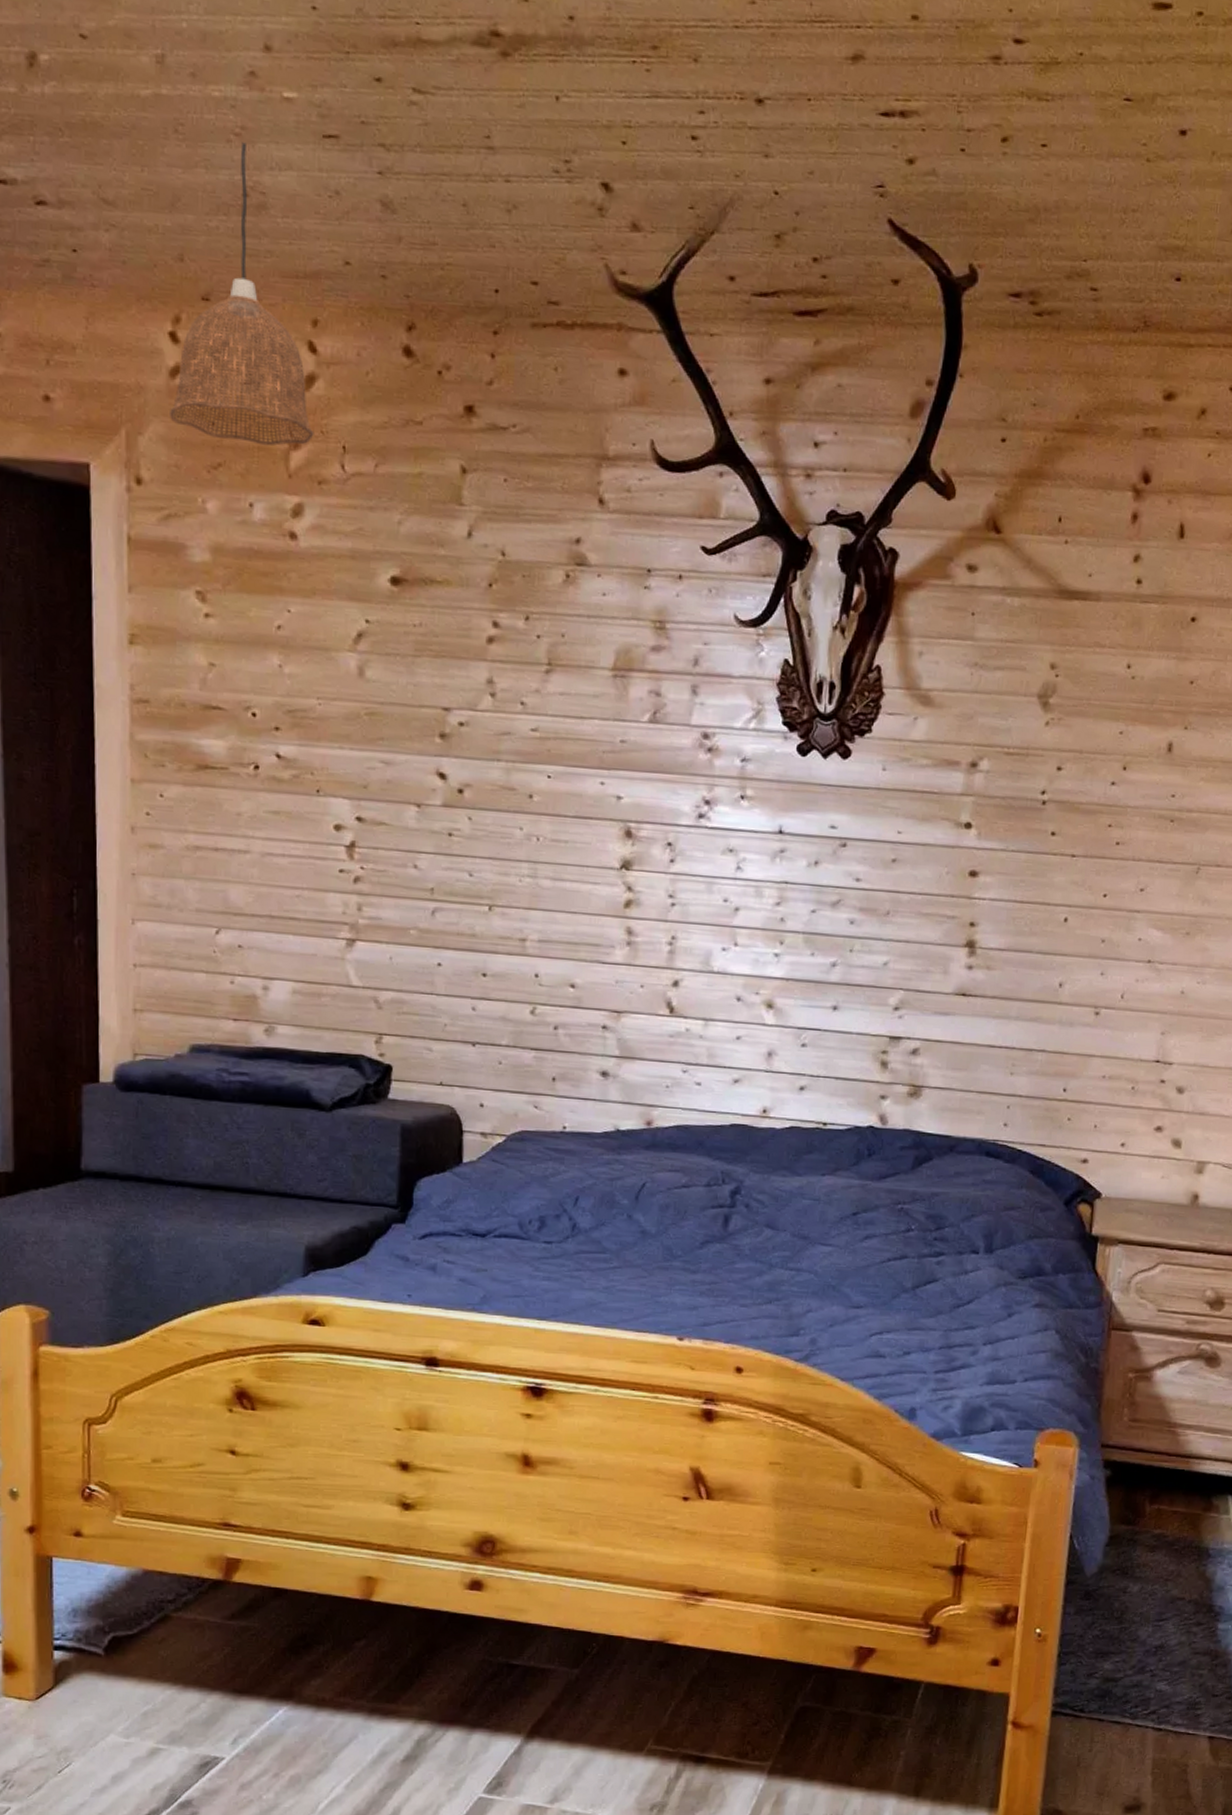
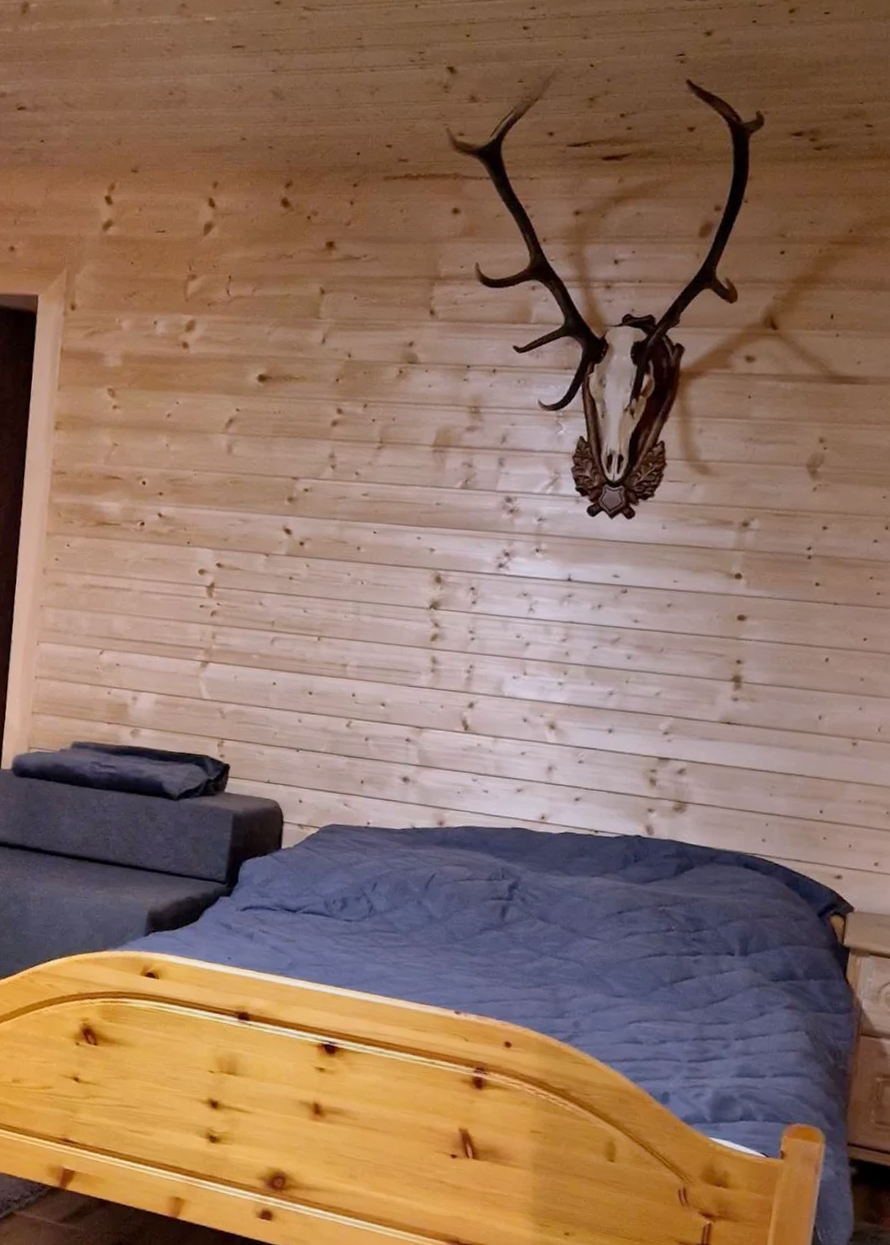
pendant lamp: present [170,142,314,446] -> none [100,55,208,278]

